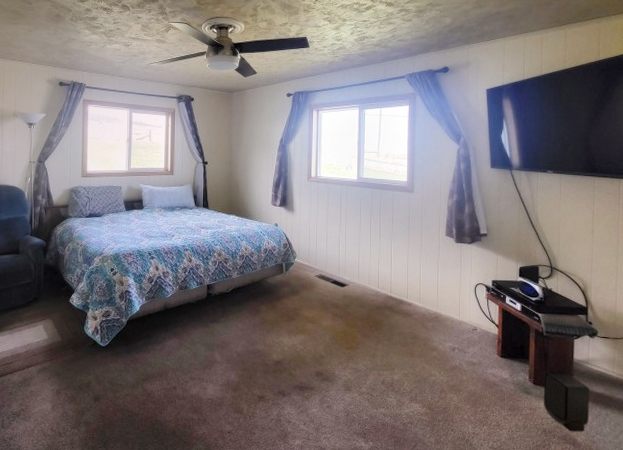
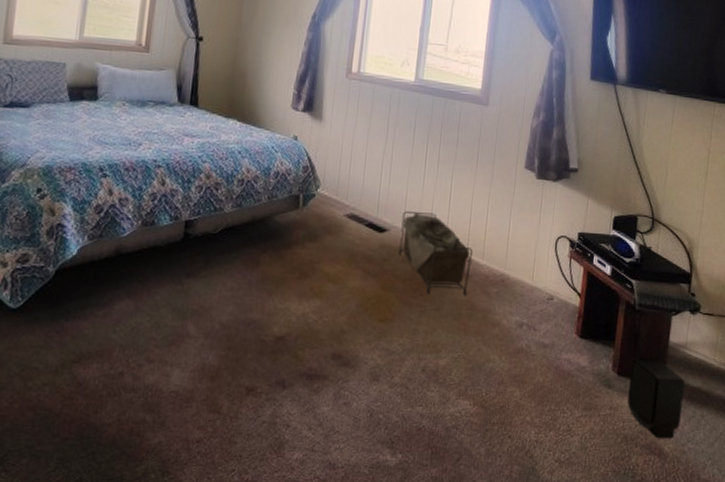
laundry basket: none [357,271,412,329] -> present [399,211,474,296]

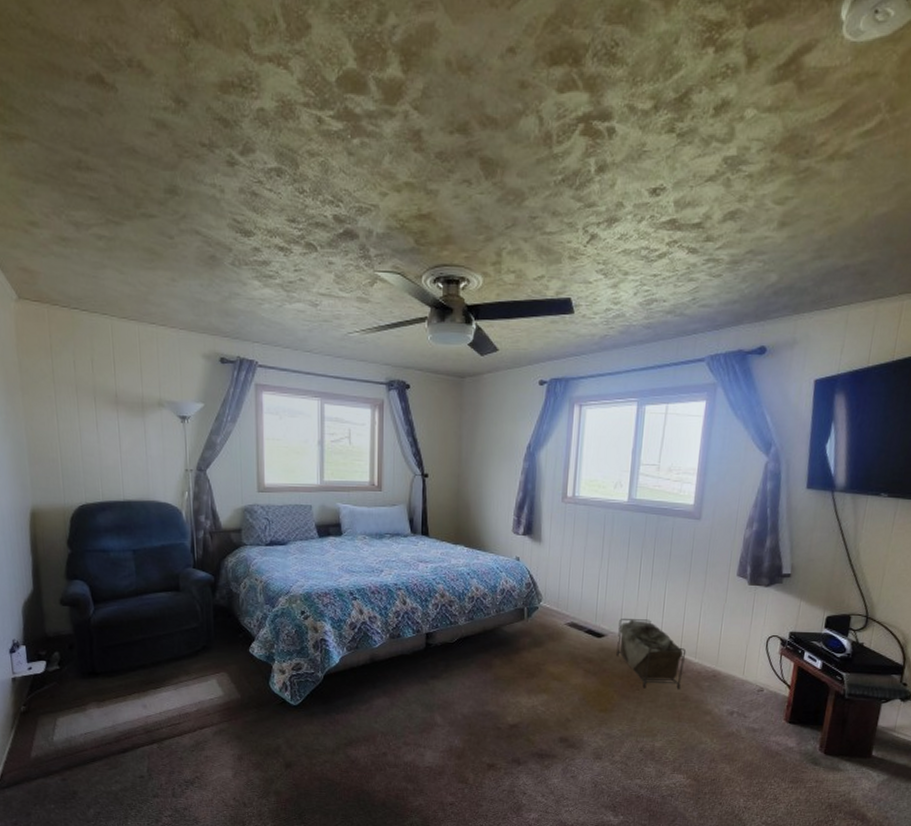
speaker: present [627,358,685,439] -> none [833,740,892,807]

